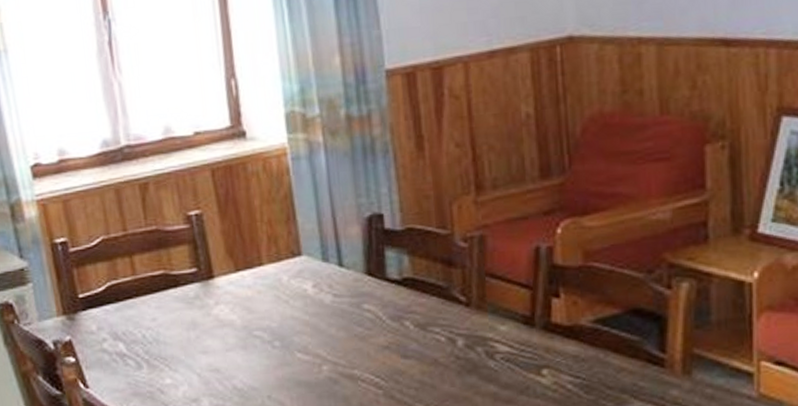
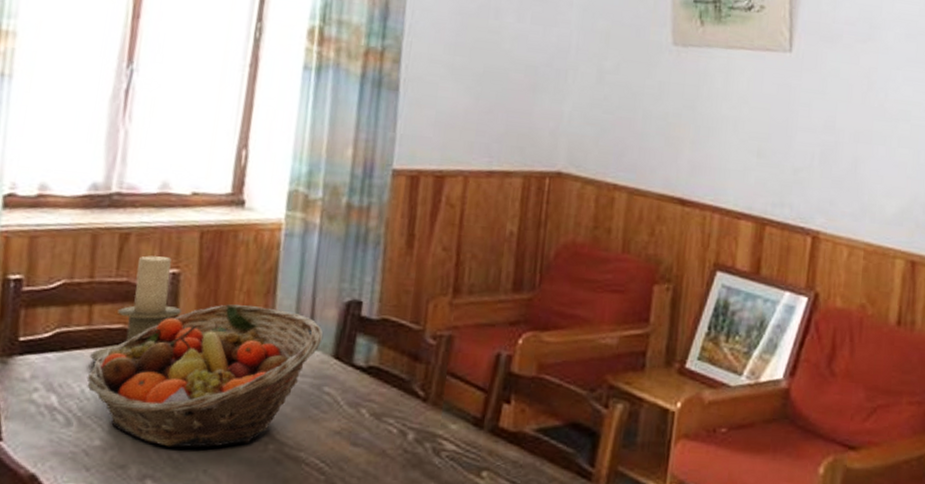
candle holder: none [142,200,212,307] -> present [90,255,182,361]
fruit basket: none [144,234,352,378] -> present [86,304,324,448]

